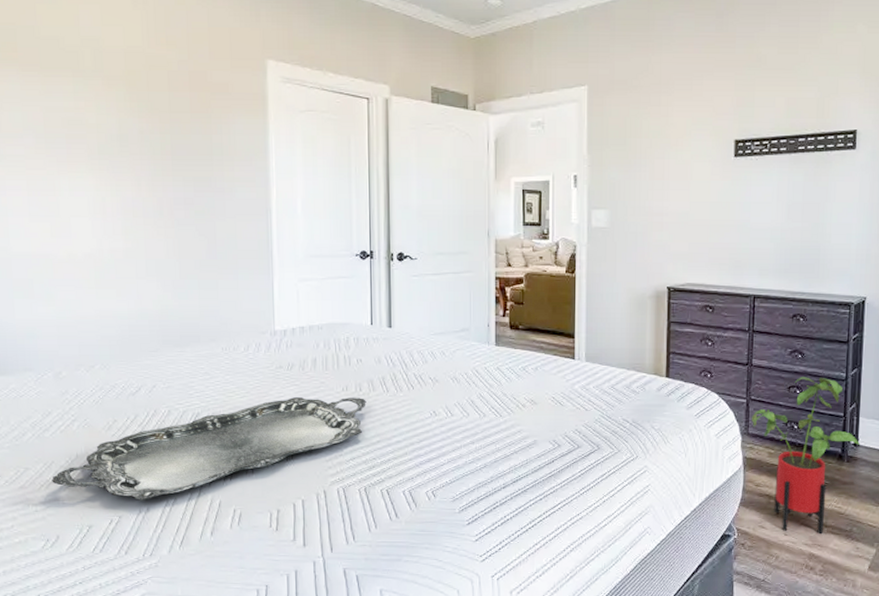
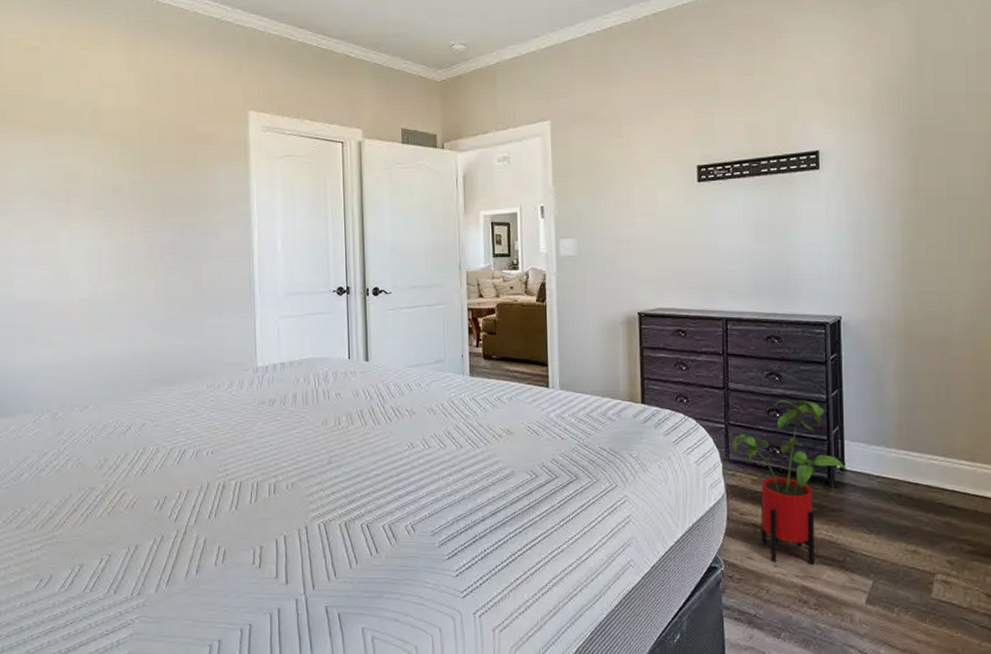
serving tray: present [52,397,366,500] -> none [46,431,345,539]

